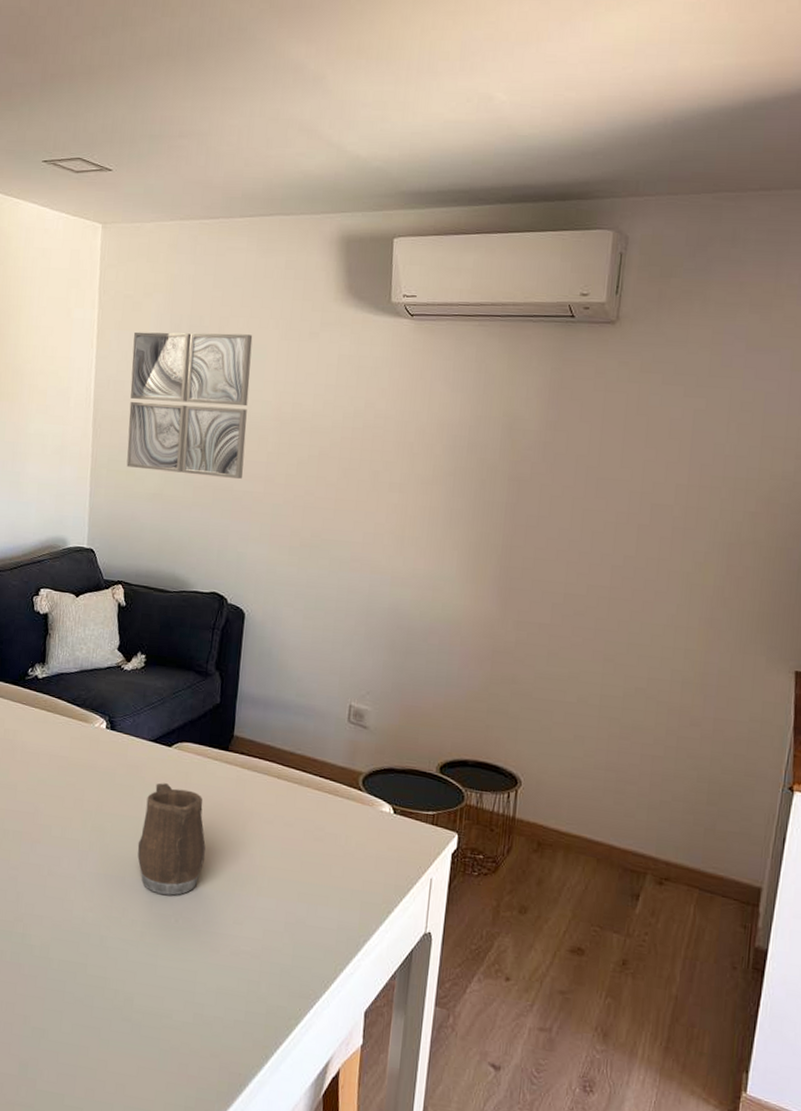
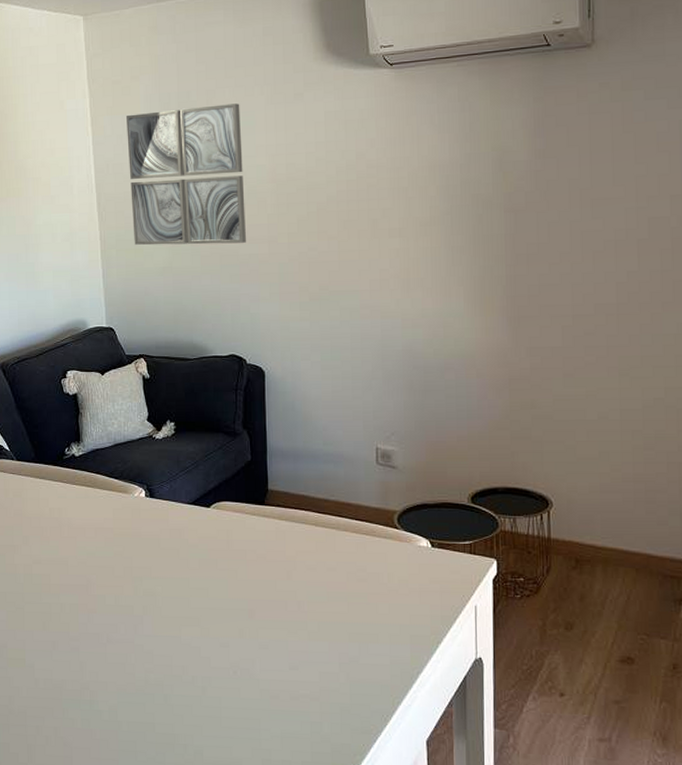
mug: present [137,782,206,895] -> none [189,543,254,649]

